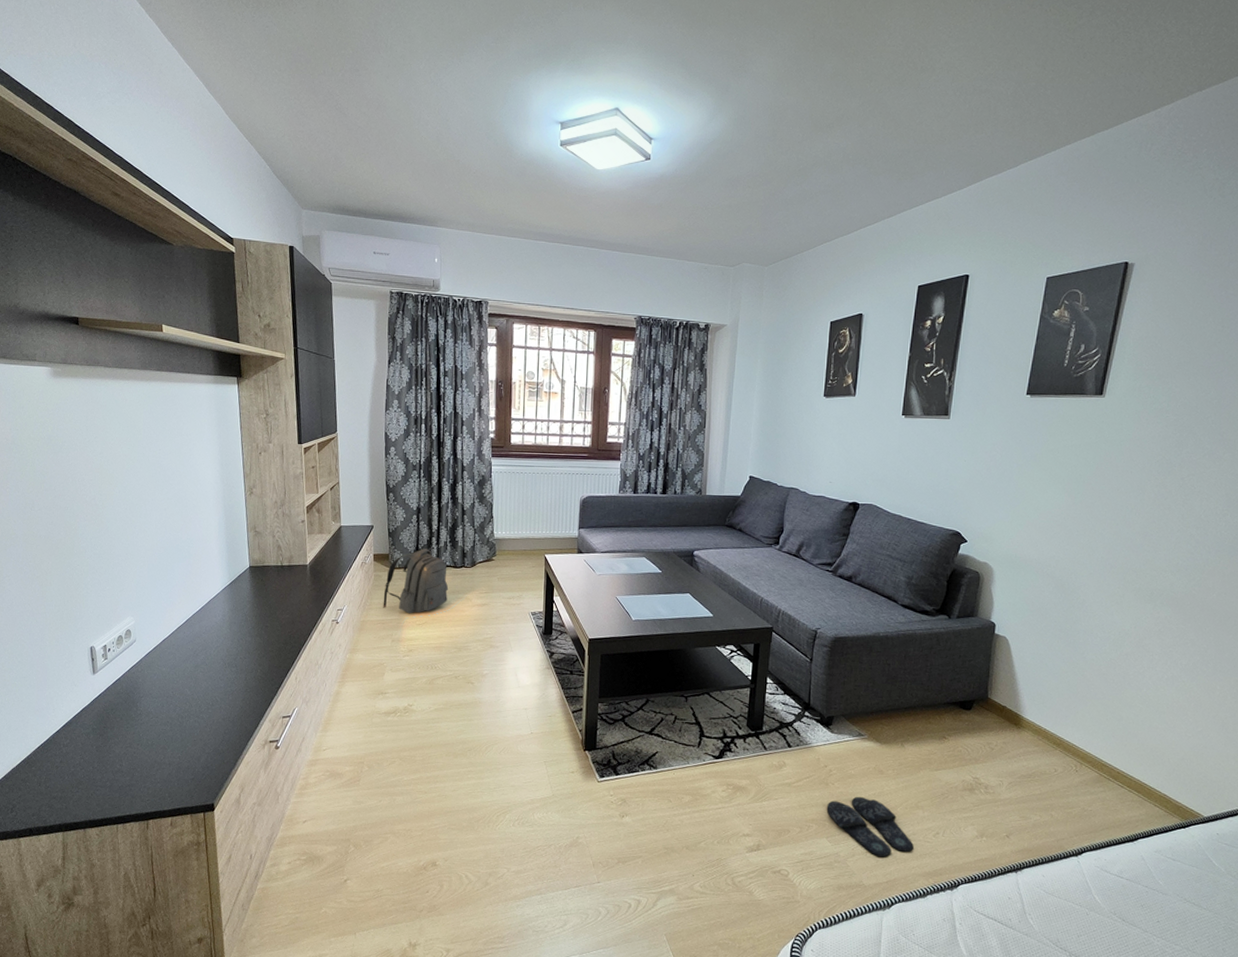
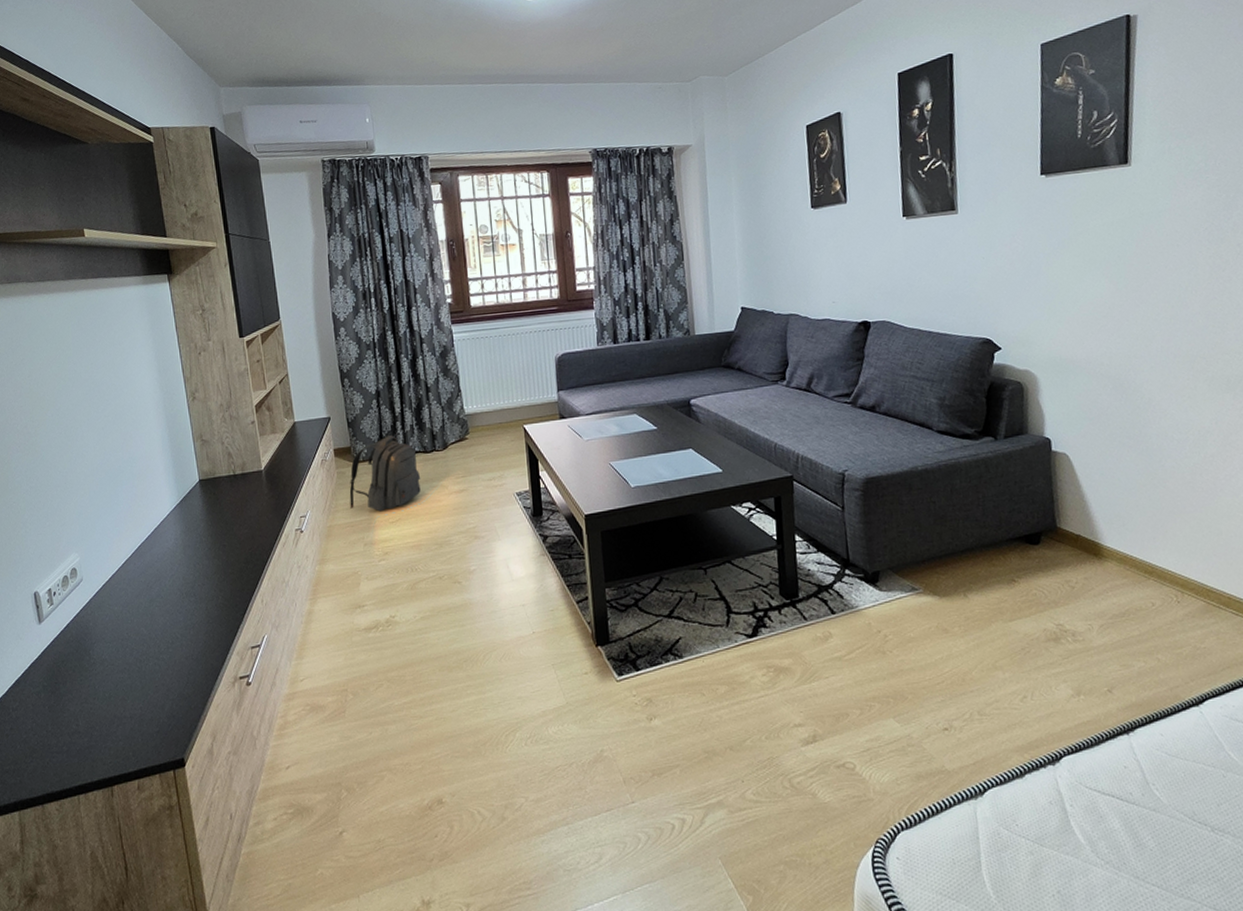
slippers: present [826,796,914,858] -> none [888,663,999,734]

